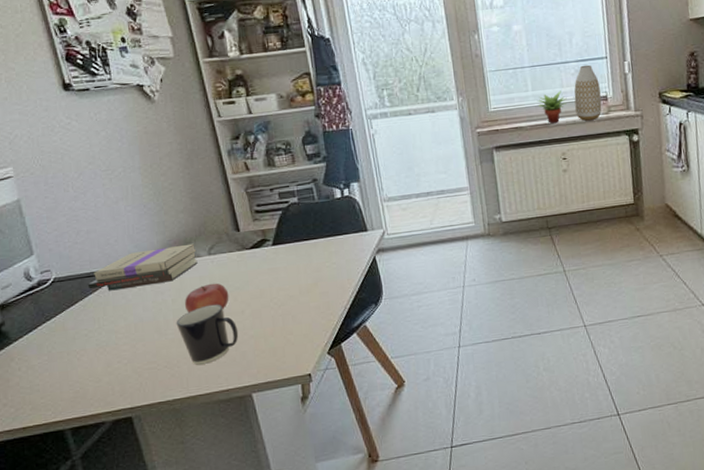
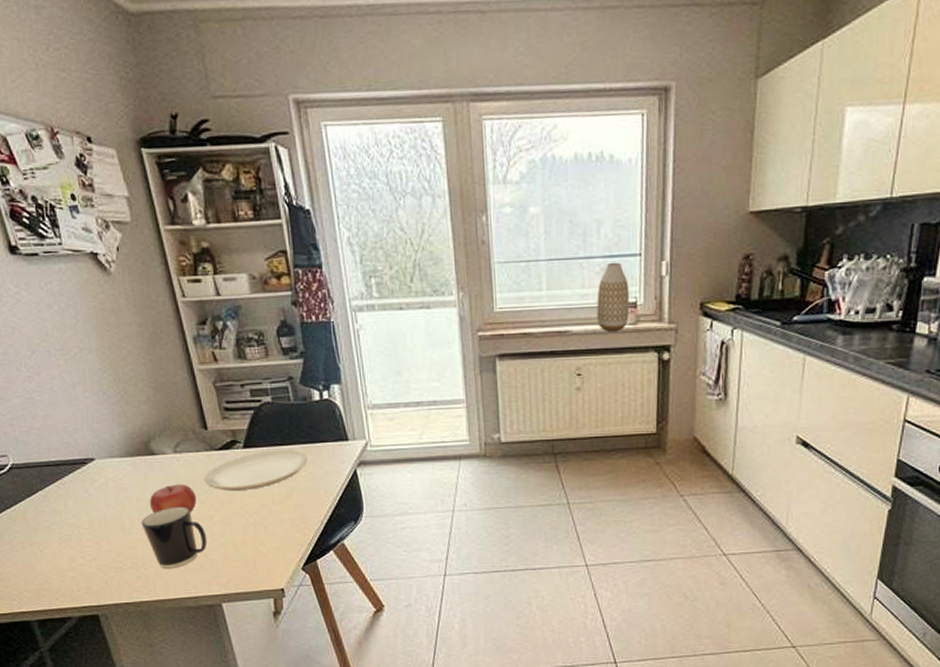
books: present [88,243,198,291] -> none [48,439,163,483]
plate: none [236,244,331,286] -> present [204,449,308,491]
succulent plant: present [537,91,567,123] -> none [551,292,588,331]

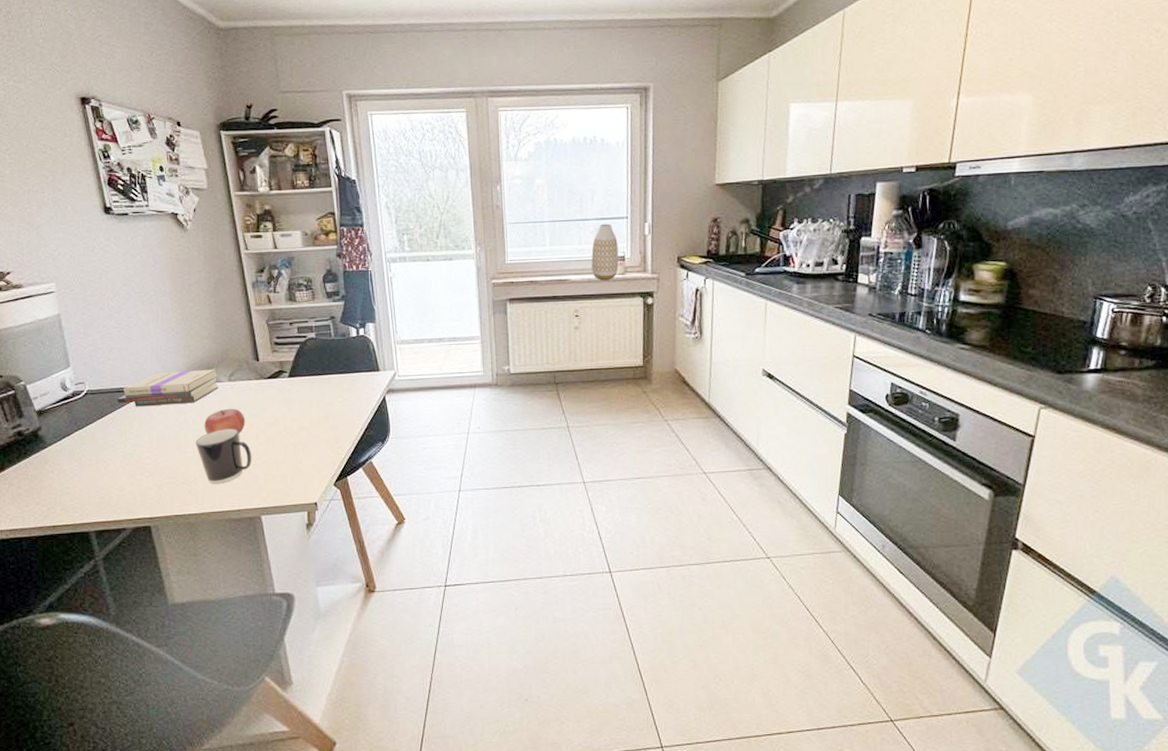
books: none [48,439,163,483] -> present [118,369,218,407]
plate: present [204,449,308,491] -> none [253,379,343,414]

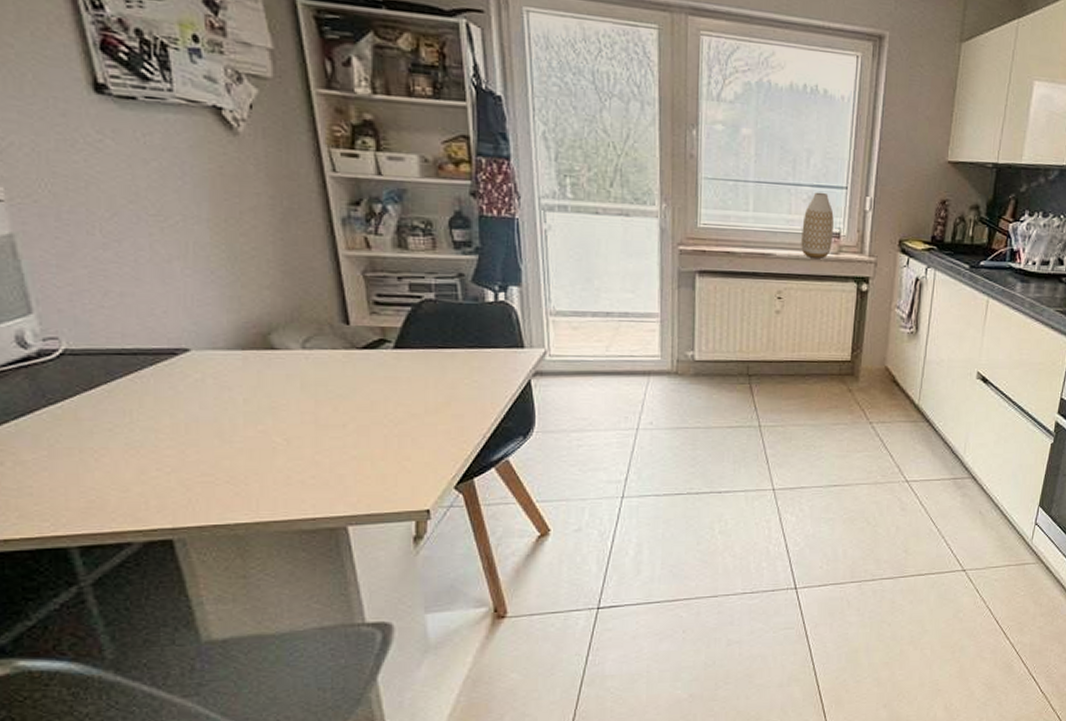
books: present [118,369,218,407] -> none [118,330,285,377]
mug: present [195,428,252,484] -> none [247,411,336,484]
fruit: present [204,408,246,434] -> none [261,385,327,419]

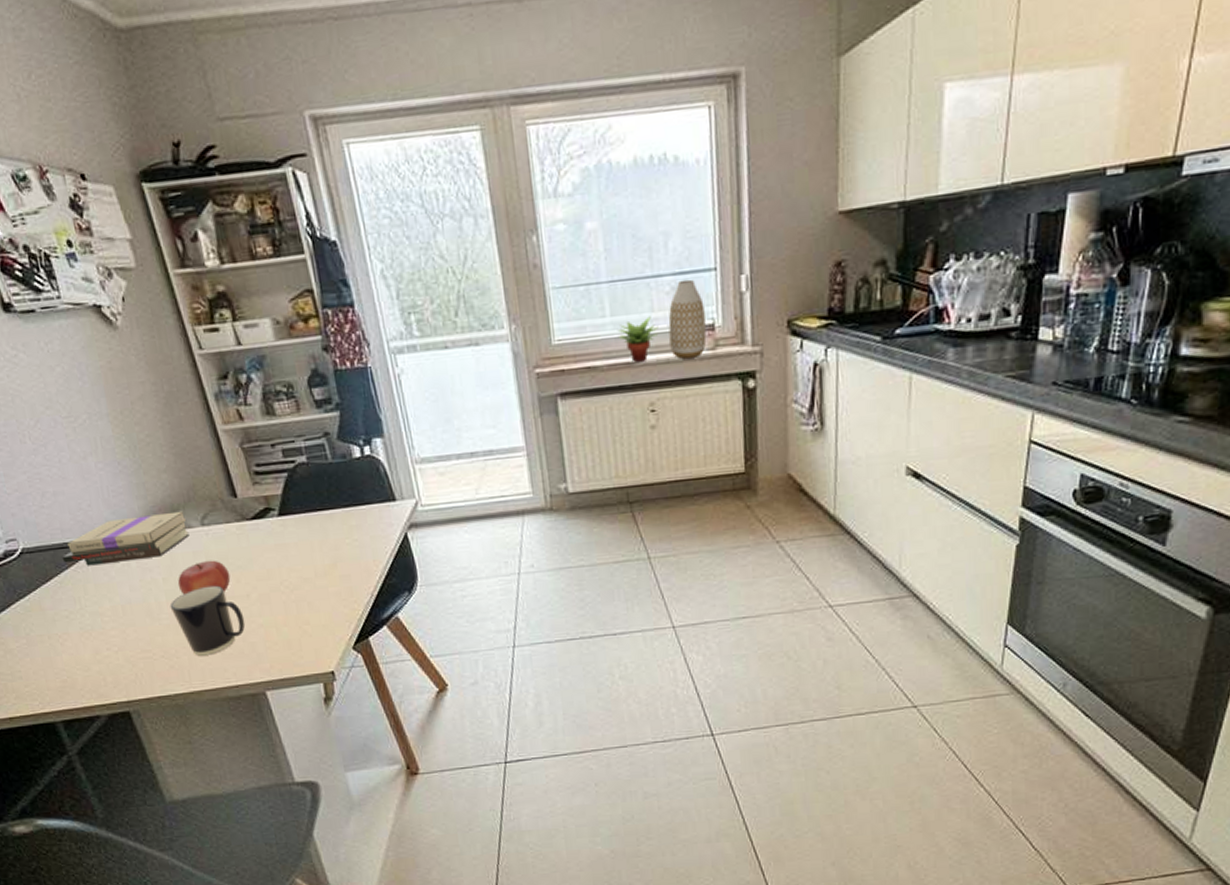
books: none [118,330,285,377] -> present [63,511,190,566]
mug: none [247,411,336,484] -> present [170,585,246,656]
fruit: none [261,385,327,419] -> present [177,560,231,595]
succulent plant: none [757,217,793,254] -> present [617,316,659,362]

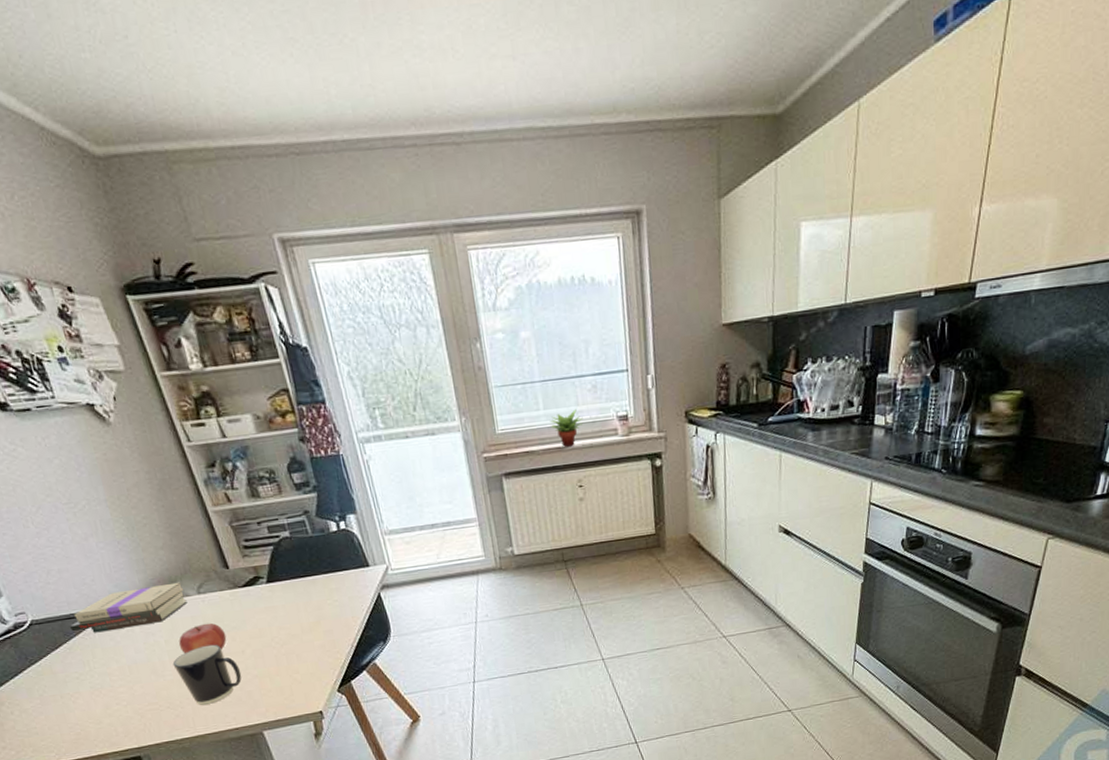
vase: present [668,279,707,359] -> none [591,379,622,444]

